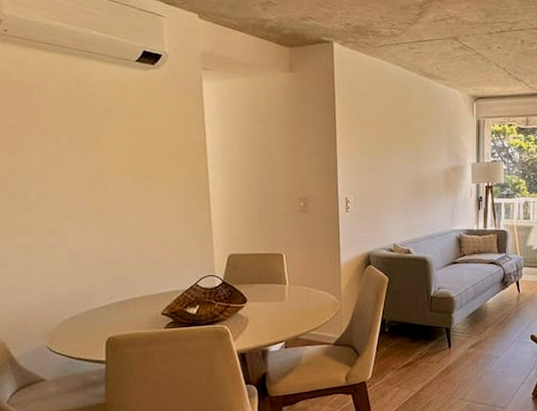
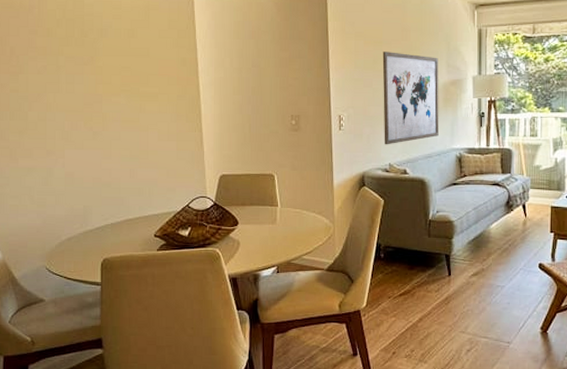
wall art: none [387,139,441,226] -> present [382,52,439,145]

